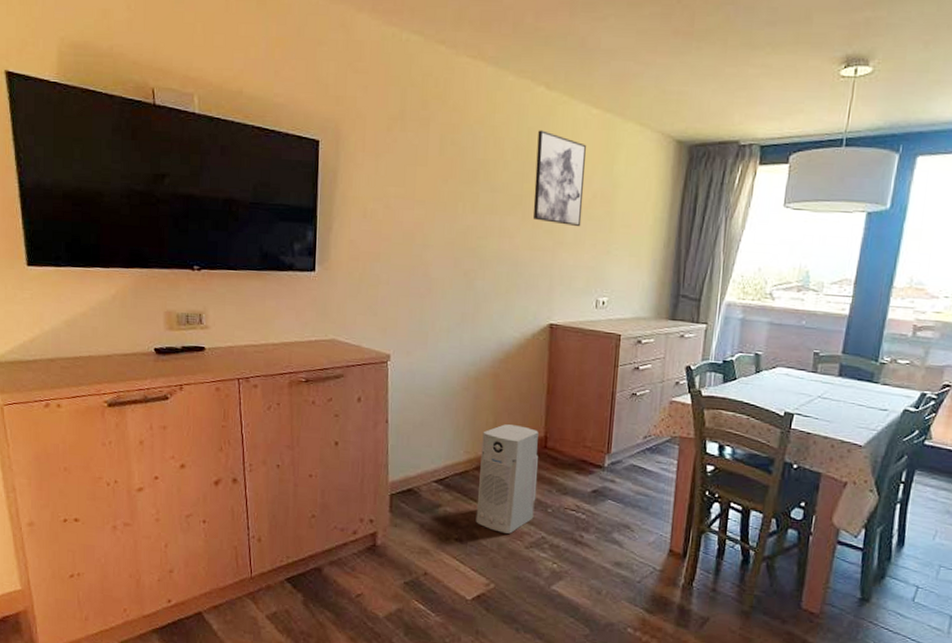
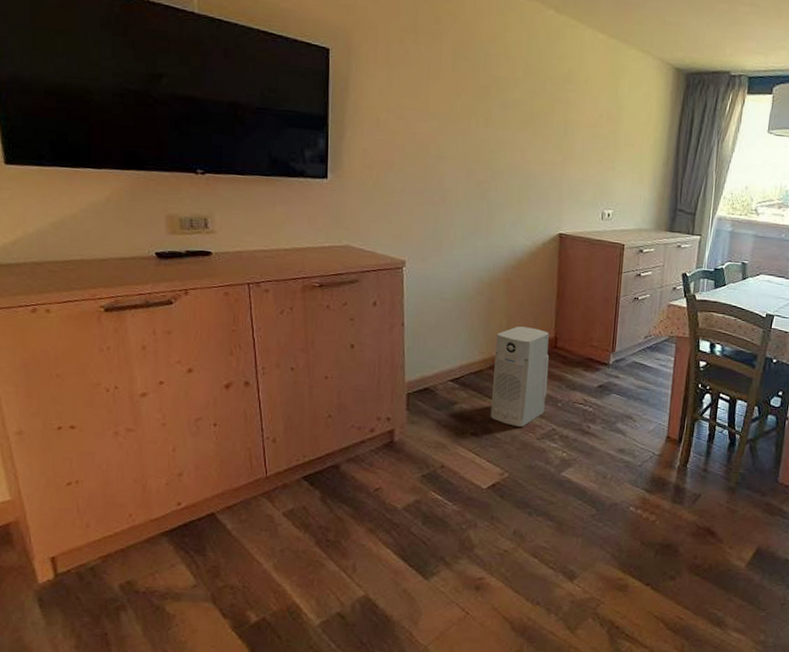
wall art: present [533,130,586,227] -> none [543,51,593,145]

